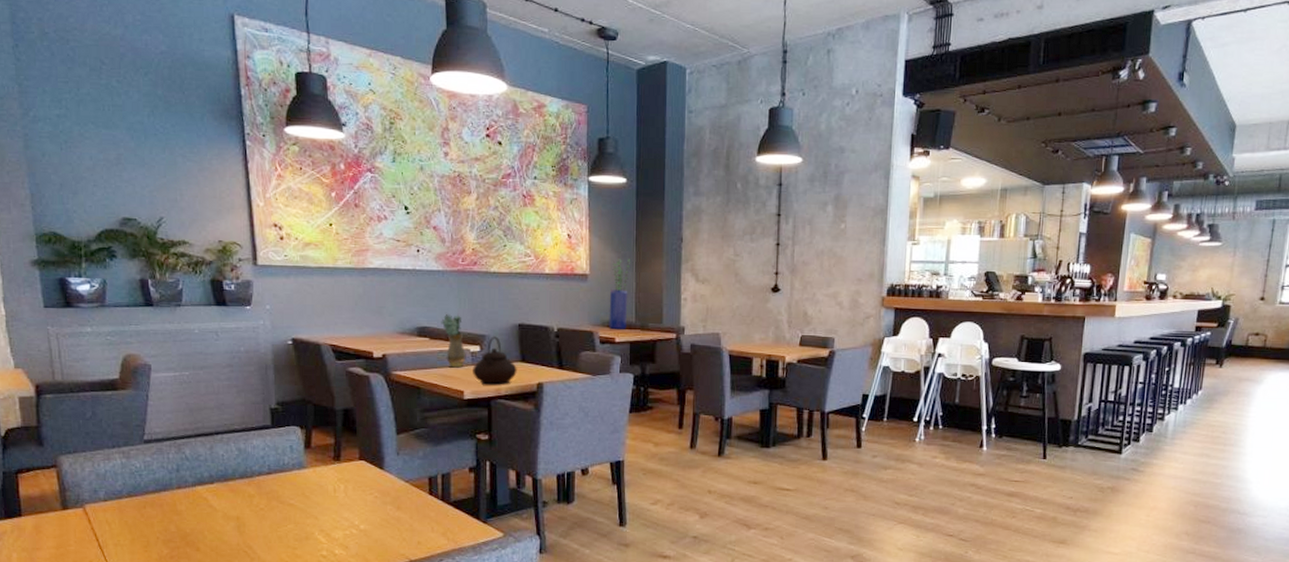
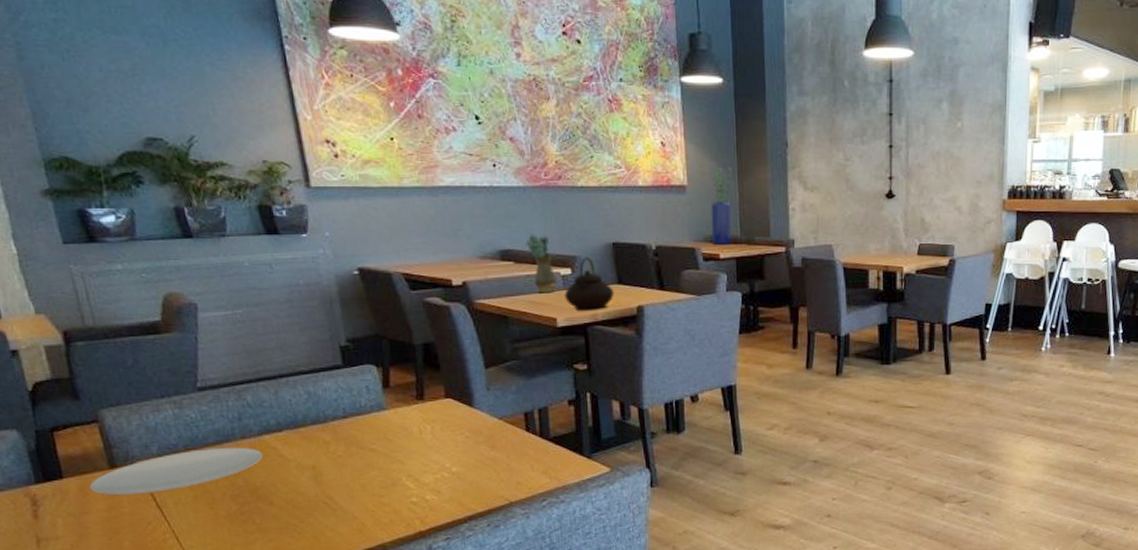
plate: none [43,495,195,536] -> present [89,447,263,496]

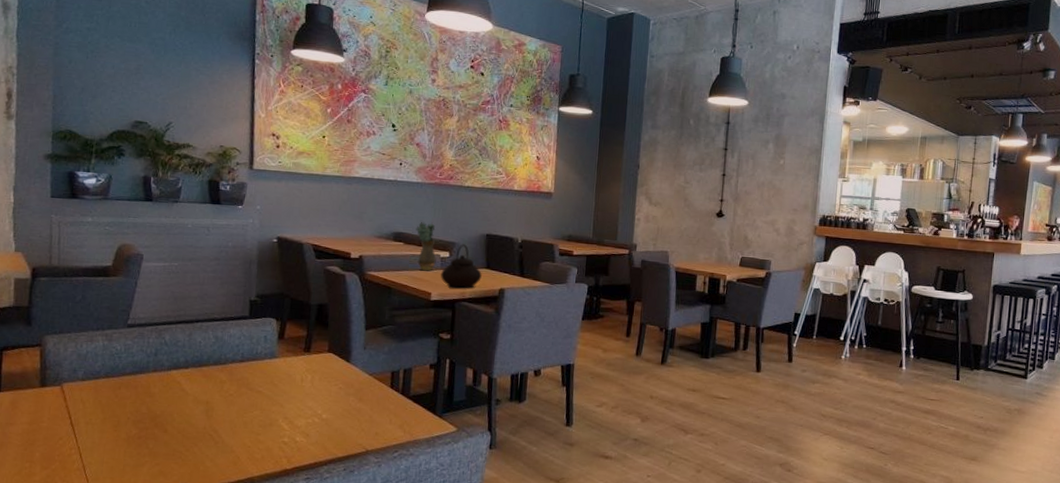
plate: present [89,447,263,496] -> none [20,377,168,413]
vase: present [710,165,732,246] -> none [568,178,591,245]

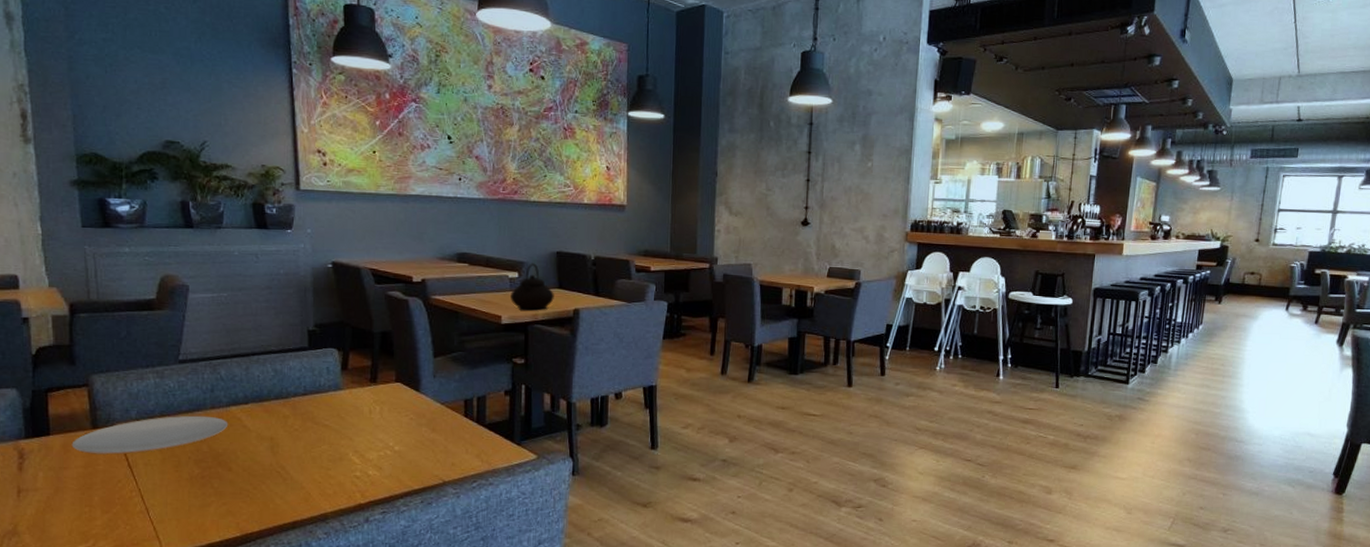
plate: none [20,377,168,413] -> present [71,415,229,455]
vase: present [415,221,437,271] -> none [480,240,505,293]

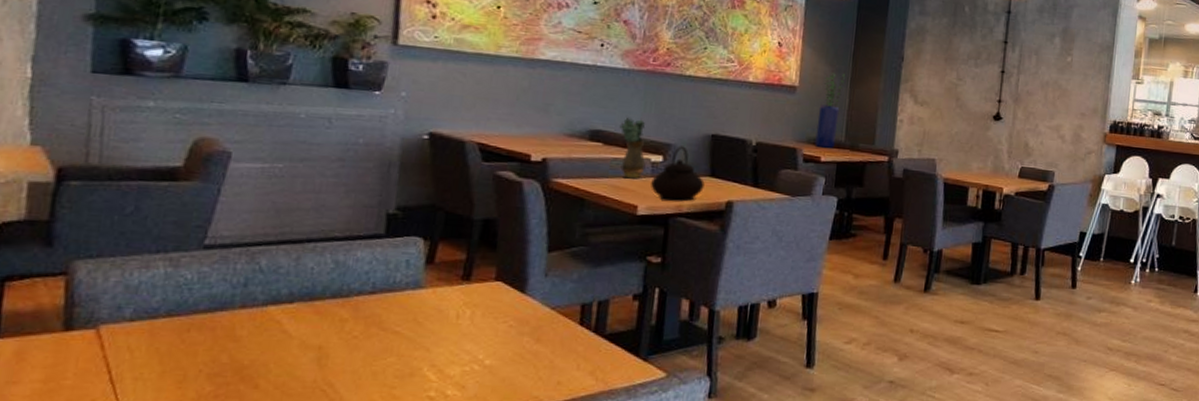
plate: present [71,415,229,455] -> none [29,316,263,366]
vase: none [480,240,505,293] -> present [619,117,646,179]
vase: none [644,188,666,260] -> present [815,70,845,149]

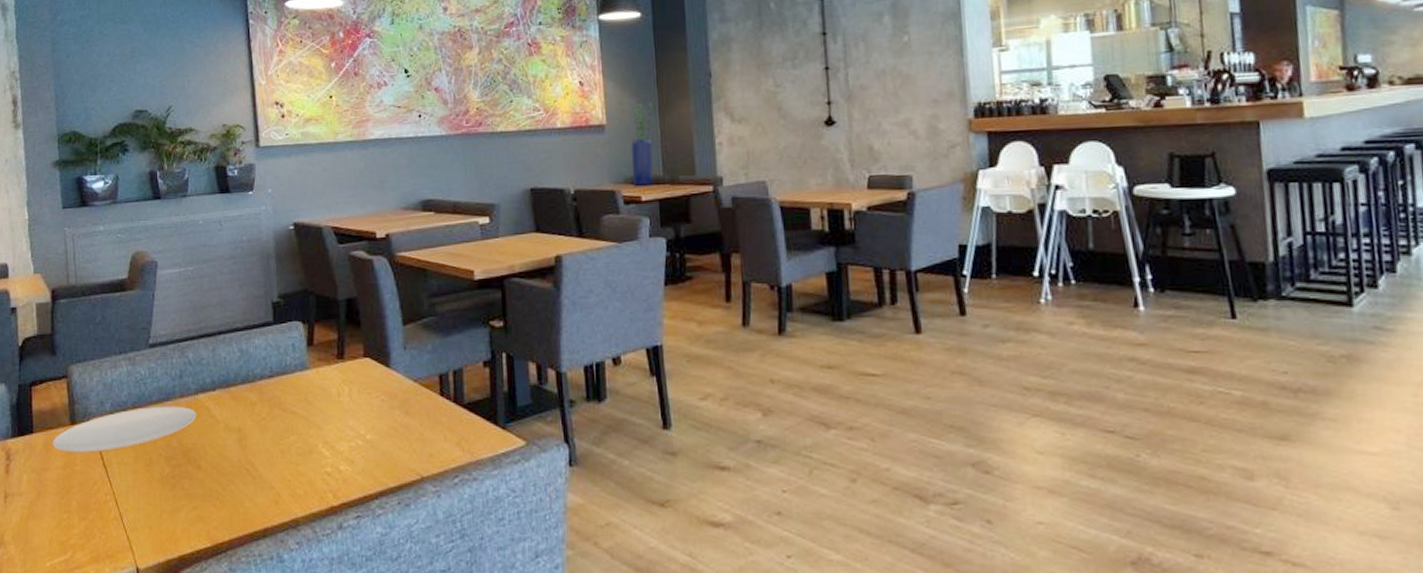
plate: none [29,316,263,366] -> present [52,406,197,453]
vase: present [619,117,646,179] -> none [446,182,475,244]
teapot: present [651,146,705,201] -> none [482,204,532,262]

